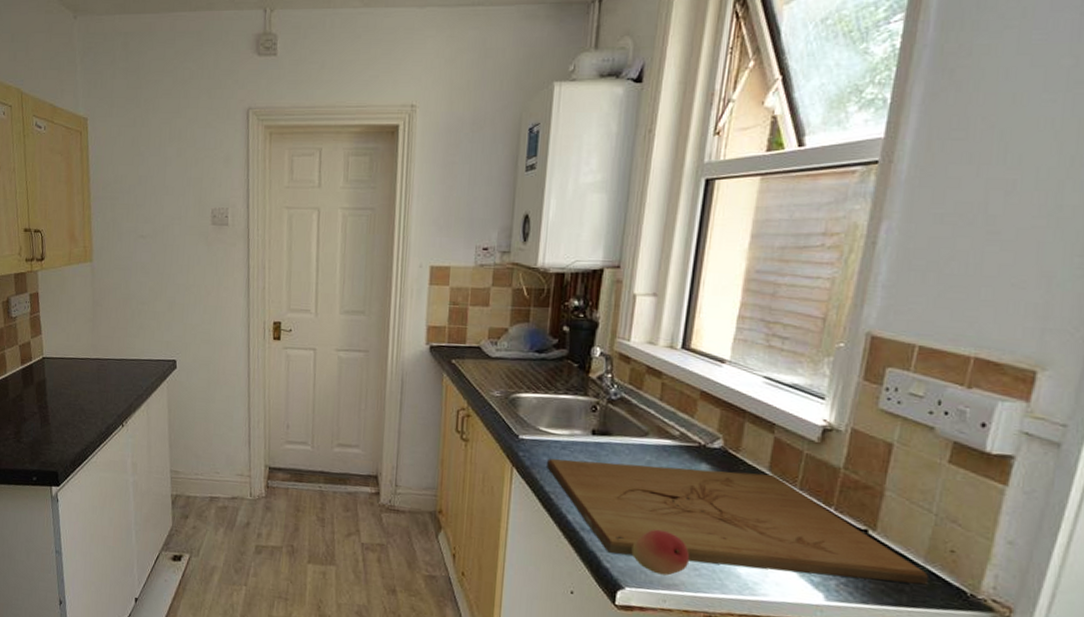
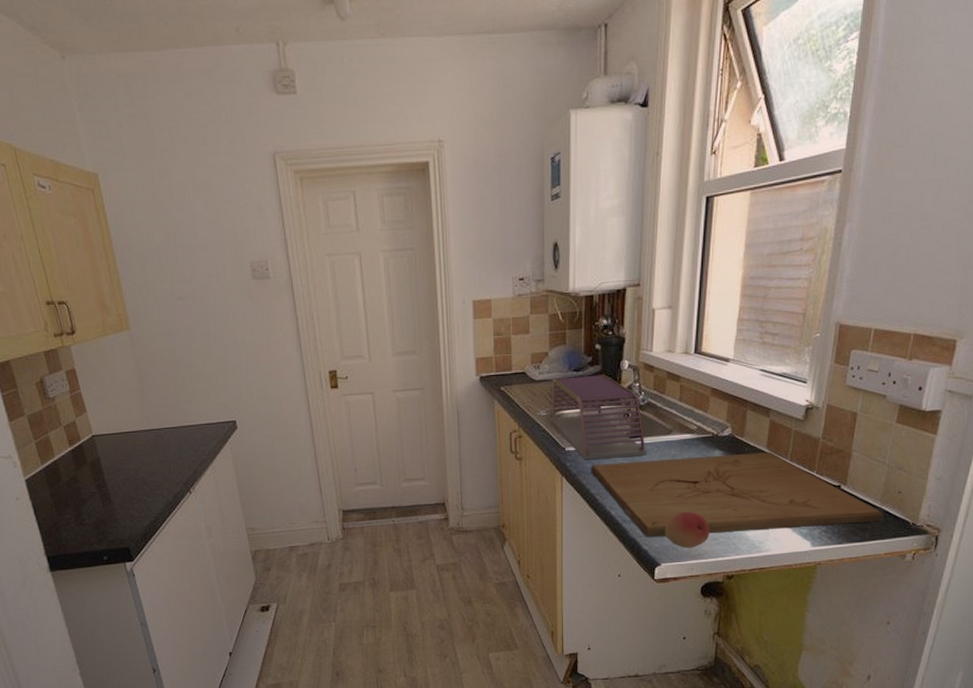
dish rack: none [504,356,616,457] -> present [550,373,647,460]

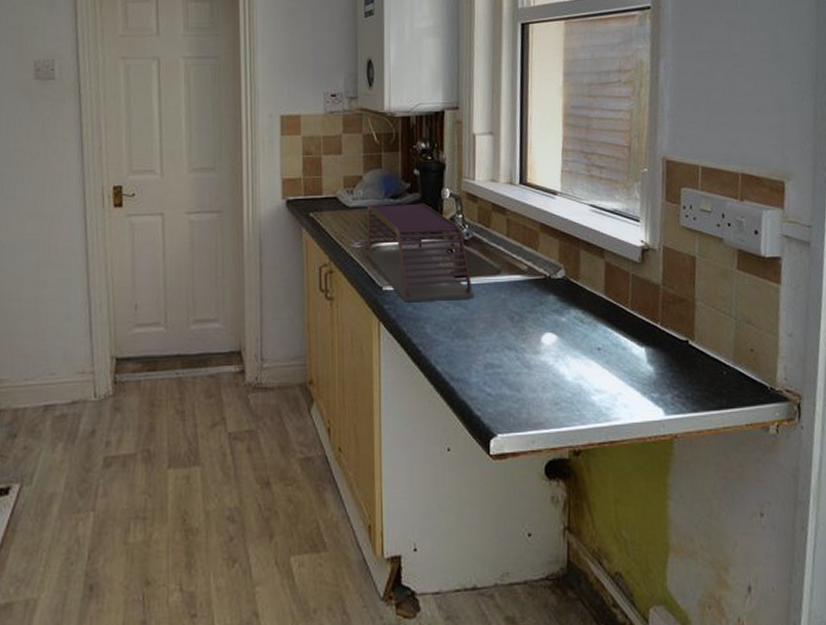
cutting board: present [591,451,884,537] -> none [412,298,740,400]
fruit: present [664,511,710,548] -> none [498,368,551,415]

